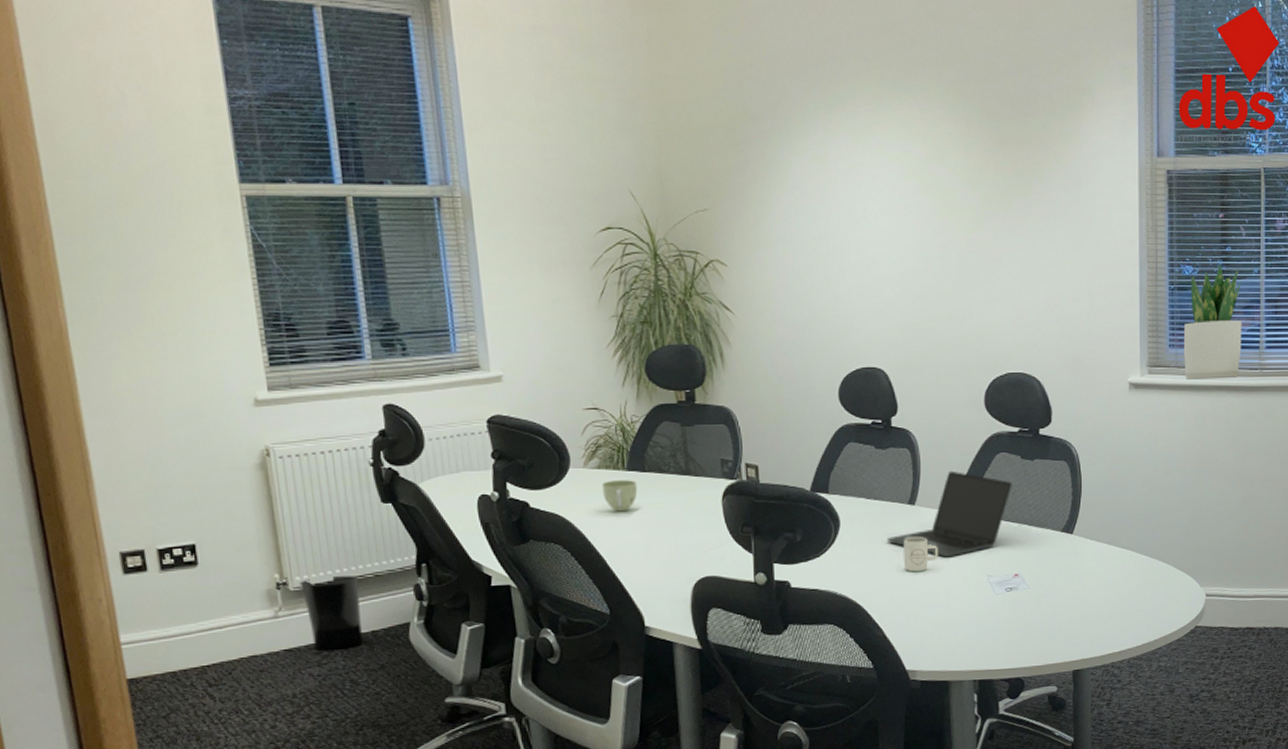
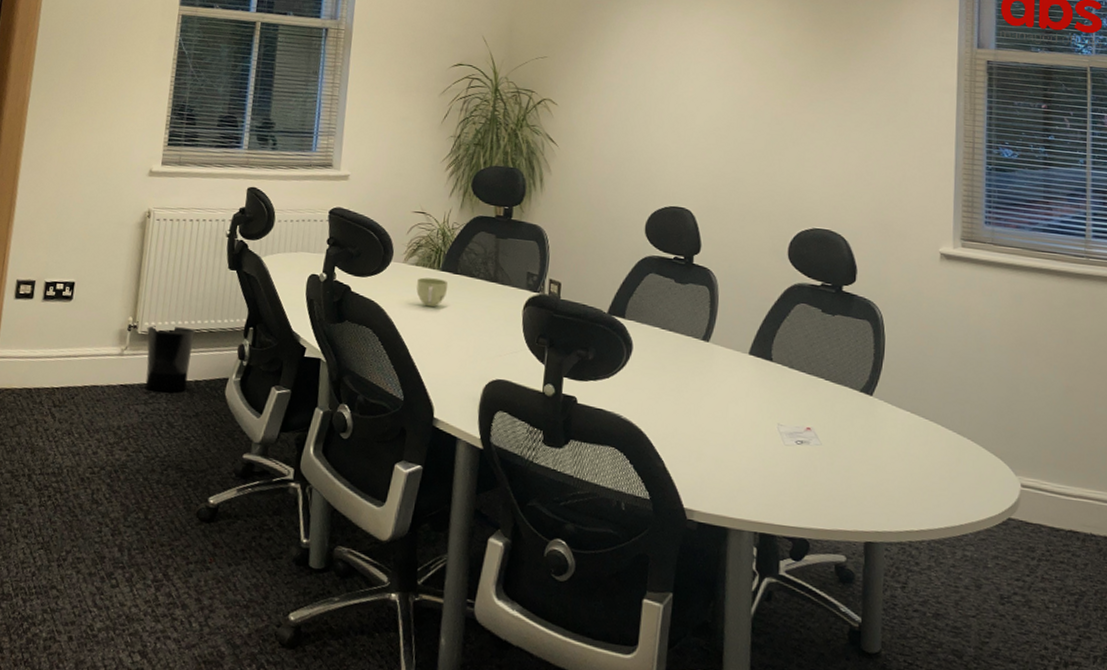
laptop: present [886,470,1013,557] -> none [677,313,812,399]
mug: present [903,536,938,572] -> none [691,372,729,409]
planter: present [1183,265,1242,379] -> none [1000,151,1066,263]

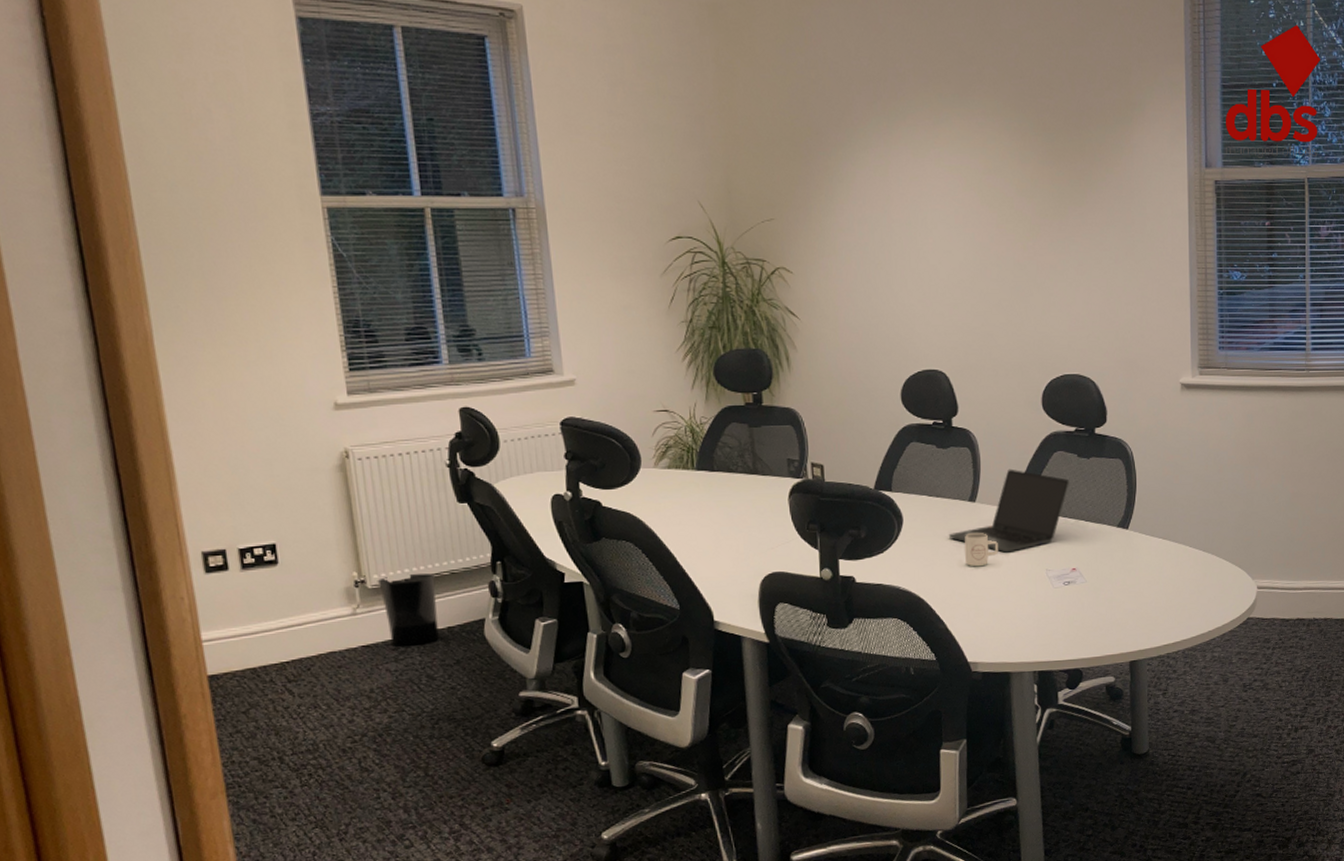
cup: present [416,277,449,308] -> none [671,479,707,510]
laptop: none [677,313,812,399] -> present [948,469,1070,553]
mug: none [691,372,729,409] -> present [964,532,998,567]

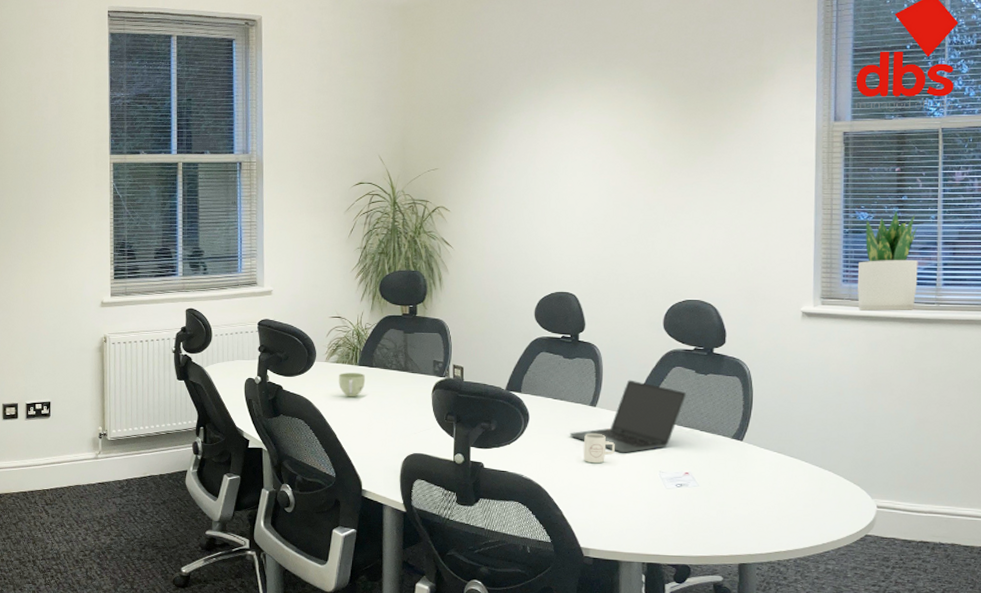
waste bin: present [377,573,439,646] -> none [114,431,156,486]
cup: none [671,479,707,510] -> present [338,373,366,397]
planter: none [1232,270,1289,380] -> present [857,211,918,311]

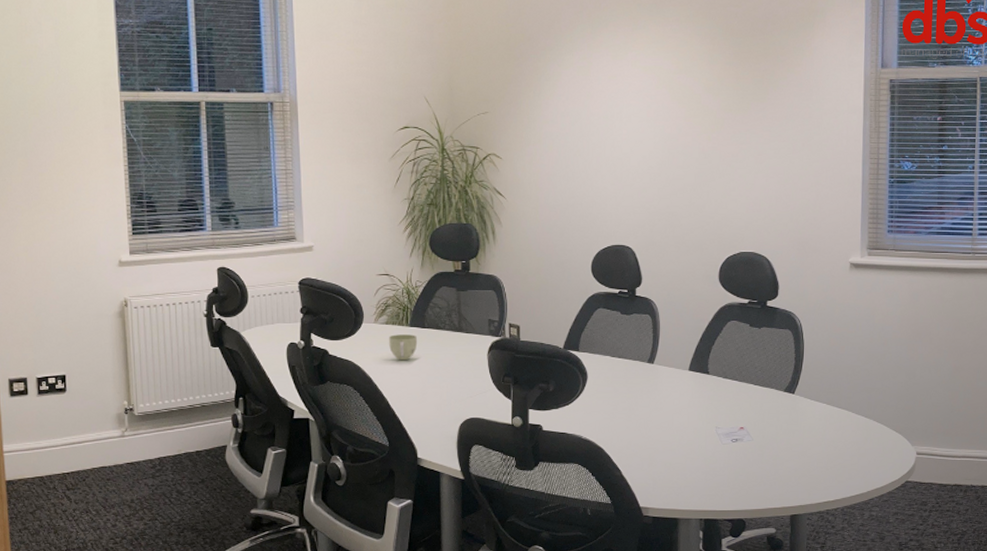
laptop: present [569,380,687,453] -> none [627,335,742,410]
mug: present [583,433,615,464] -> none [641,390,673,422]
planter: present [857,211,918,311] -> none [901,161,957,261]

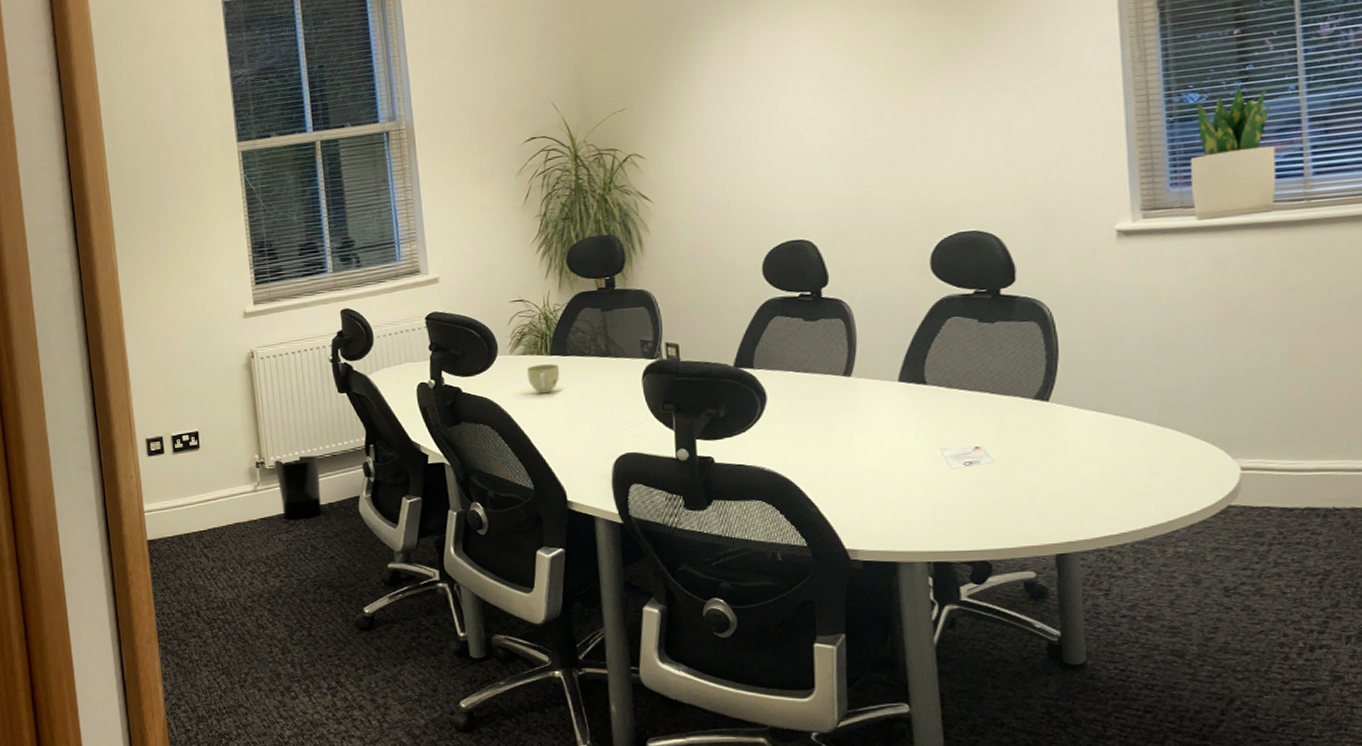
waste bin: none [142,404,190,465] -> present [273,455,322,519]
planter: none [901,161,957,261] -> present [1190,86,1277,220]

